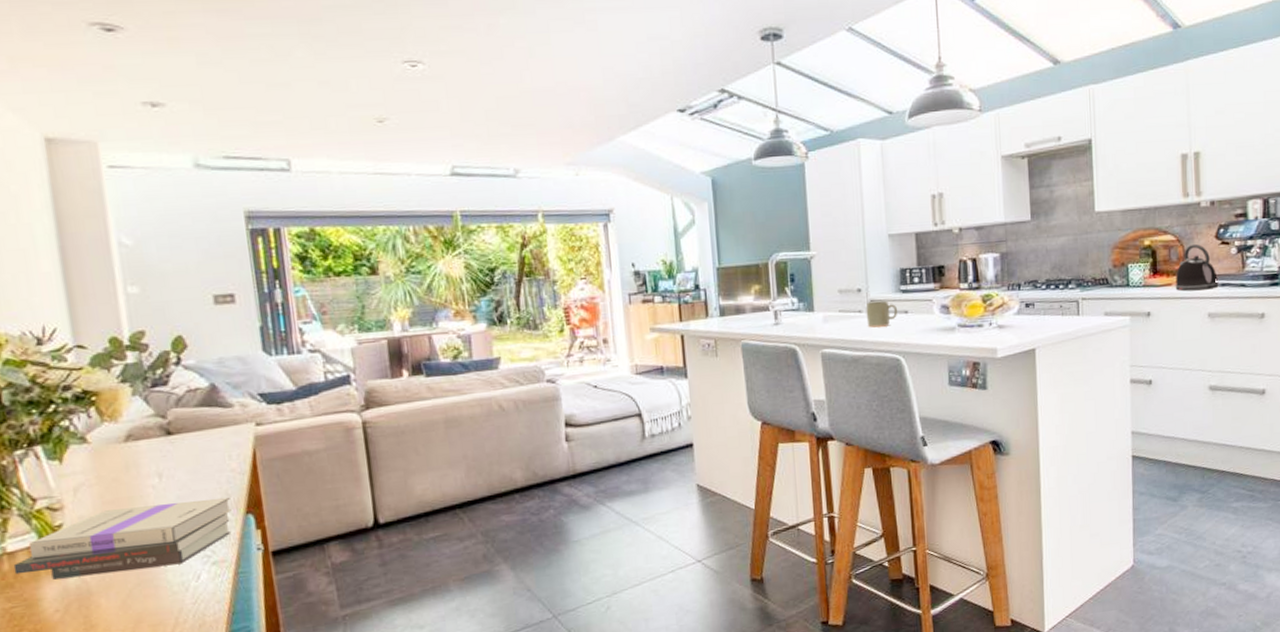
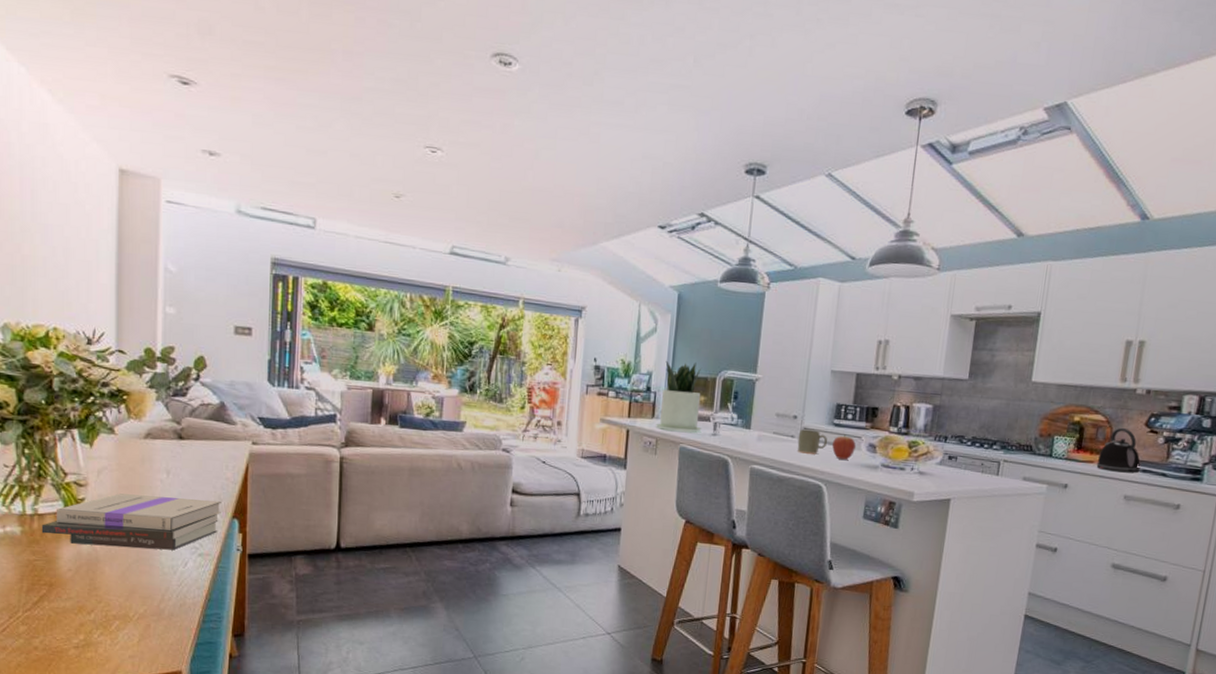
planter: none [710,250,762,329] -> present [656,360,702,433]
fruit: none [903,299,928,327] -> present [832,434,856,460]

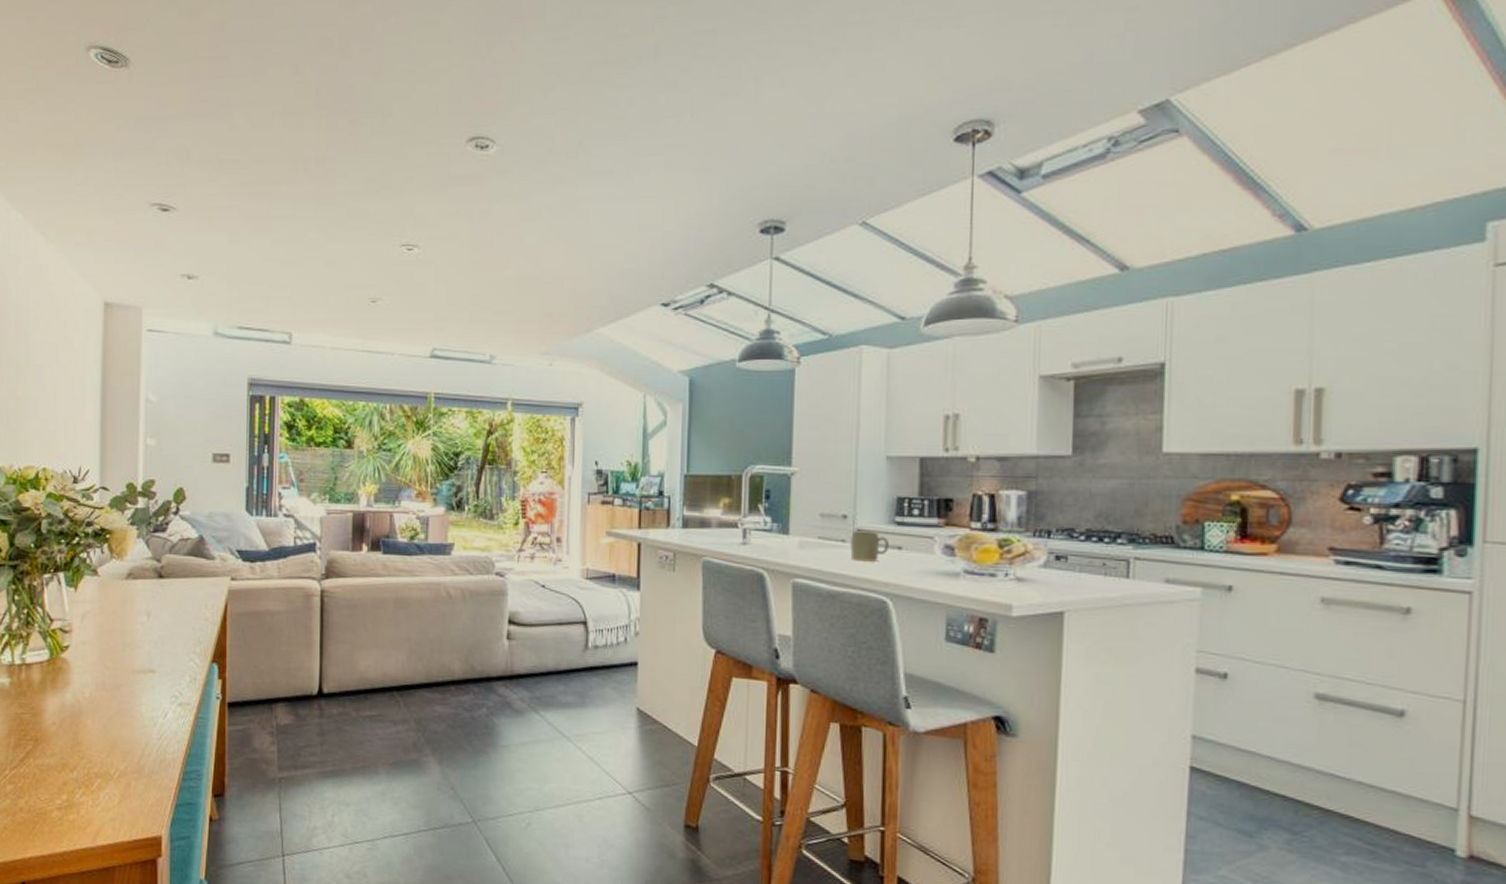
books: present [41,493,221,550] -> none [28,639,201,700]
planter: present [656,360,702,433] -> none [672,458,728,543]
fruit: present [832,434,856,460] -> none [896,534,927,567]
kettle: present [1096,427,1141,474] -> none [1272,505,1341,567]

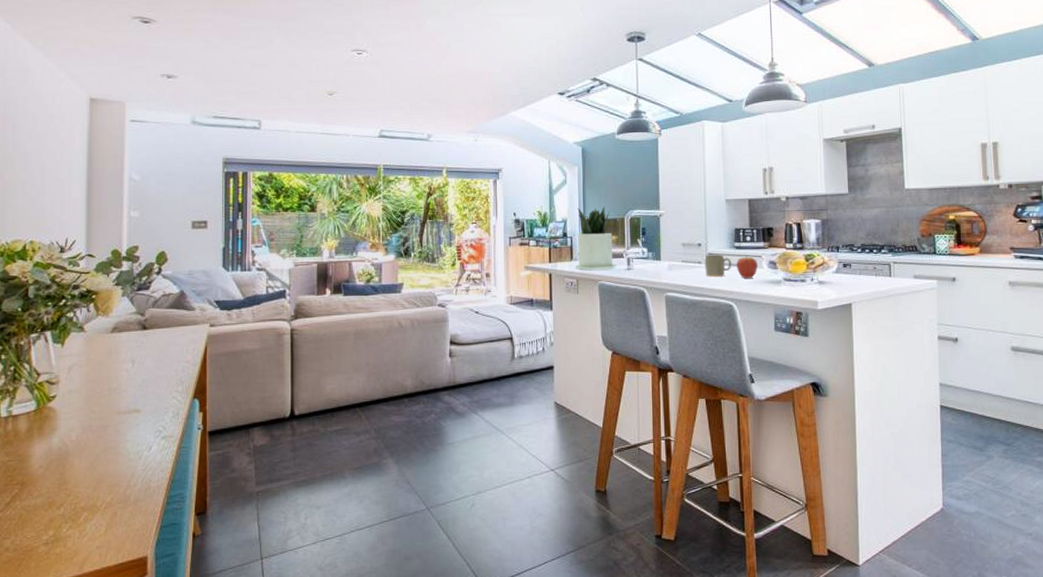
planter: none [672,458,728,543] -> present [575,207,617,271]
fruit: none [896,534,927,567] -> present [737,255,758,278]

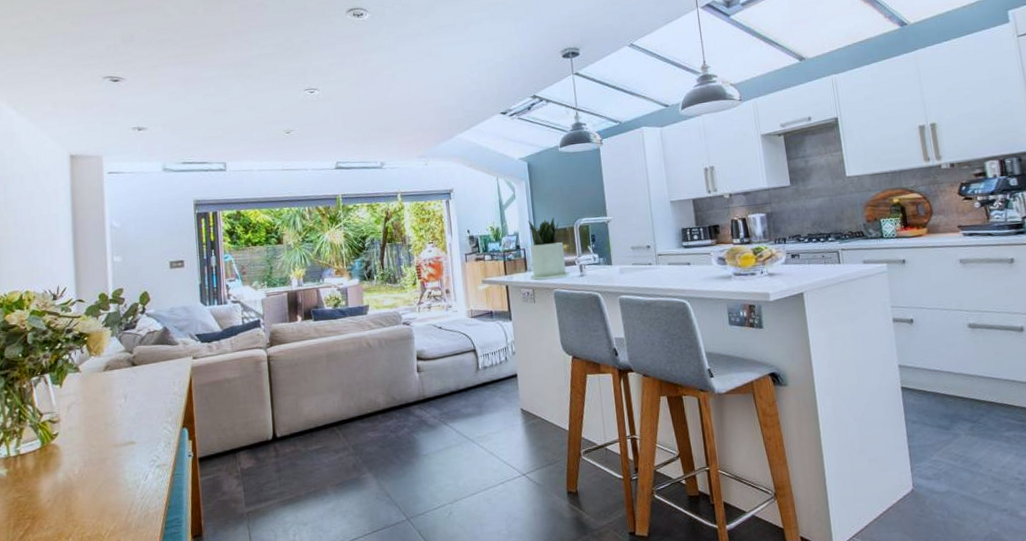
mug: present [704,254,731,277] -> none [654,255,681,277]
fruit: present [737,255,758,278] -> none [686,253,707,276]

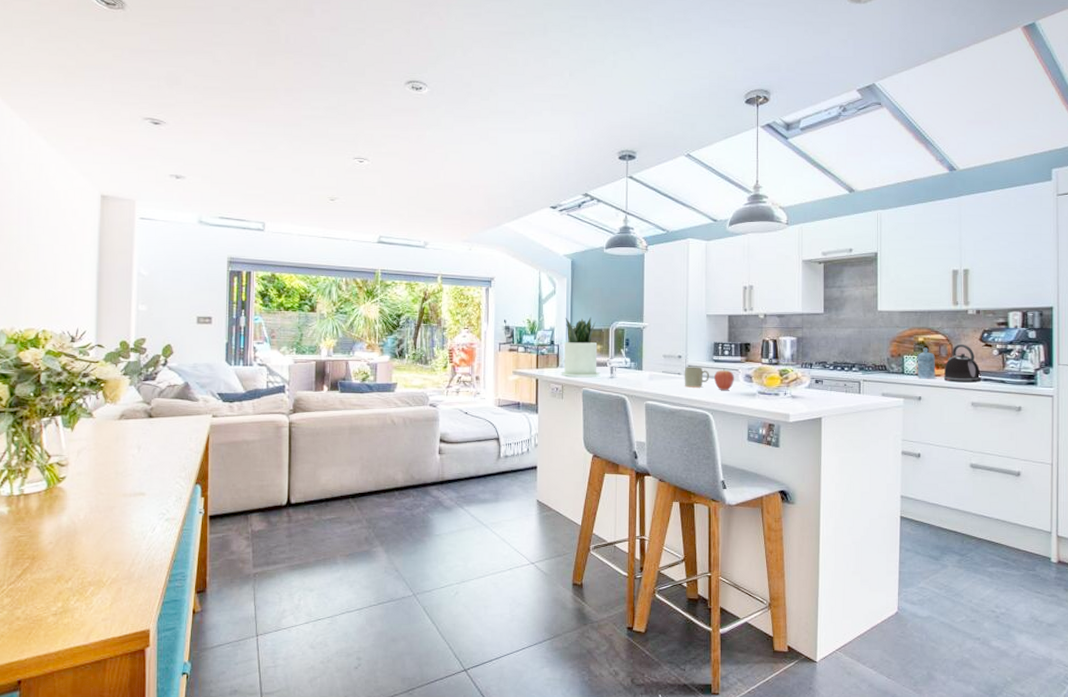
mug: none [654,255,681,277] -> present [684,367,709,388]
fruit: none [686,253,707,276] -> present [714,368,734,390]
canister: none [893,208,918,242] -> present [916,347,936,380]
kettle: none [925,200,967,242] -> present [943,343,982,383]

